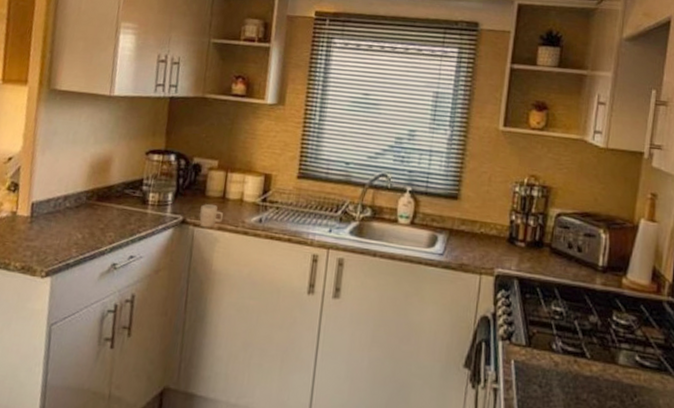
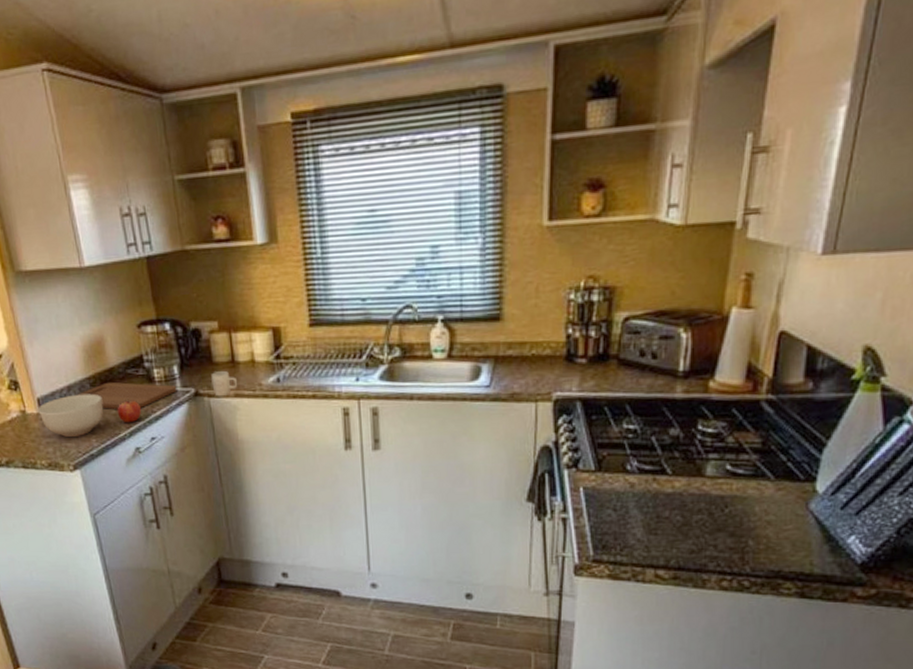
bowl: none [28,204,95,245] -> present [37,393,104,438]
cutting board: none [70,198,167,228] -> present [76,382,177,410]
fruit: none [104,217,129,239] -> present [117,400,142,423]

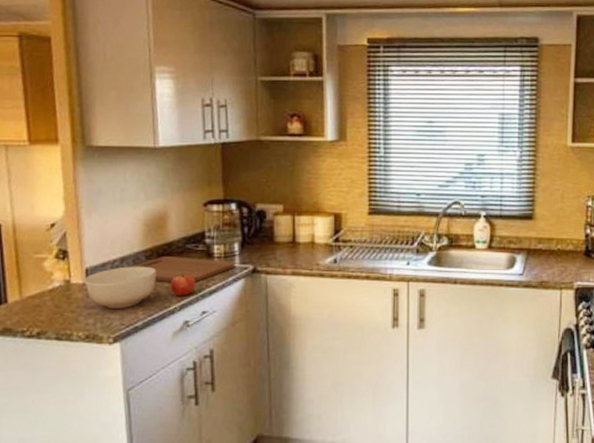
mug: present [211,371,238,397] -> none [271,251,296,274]

